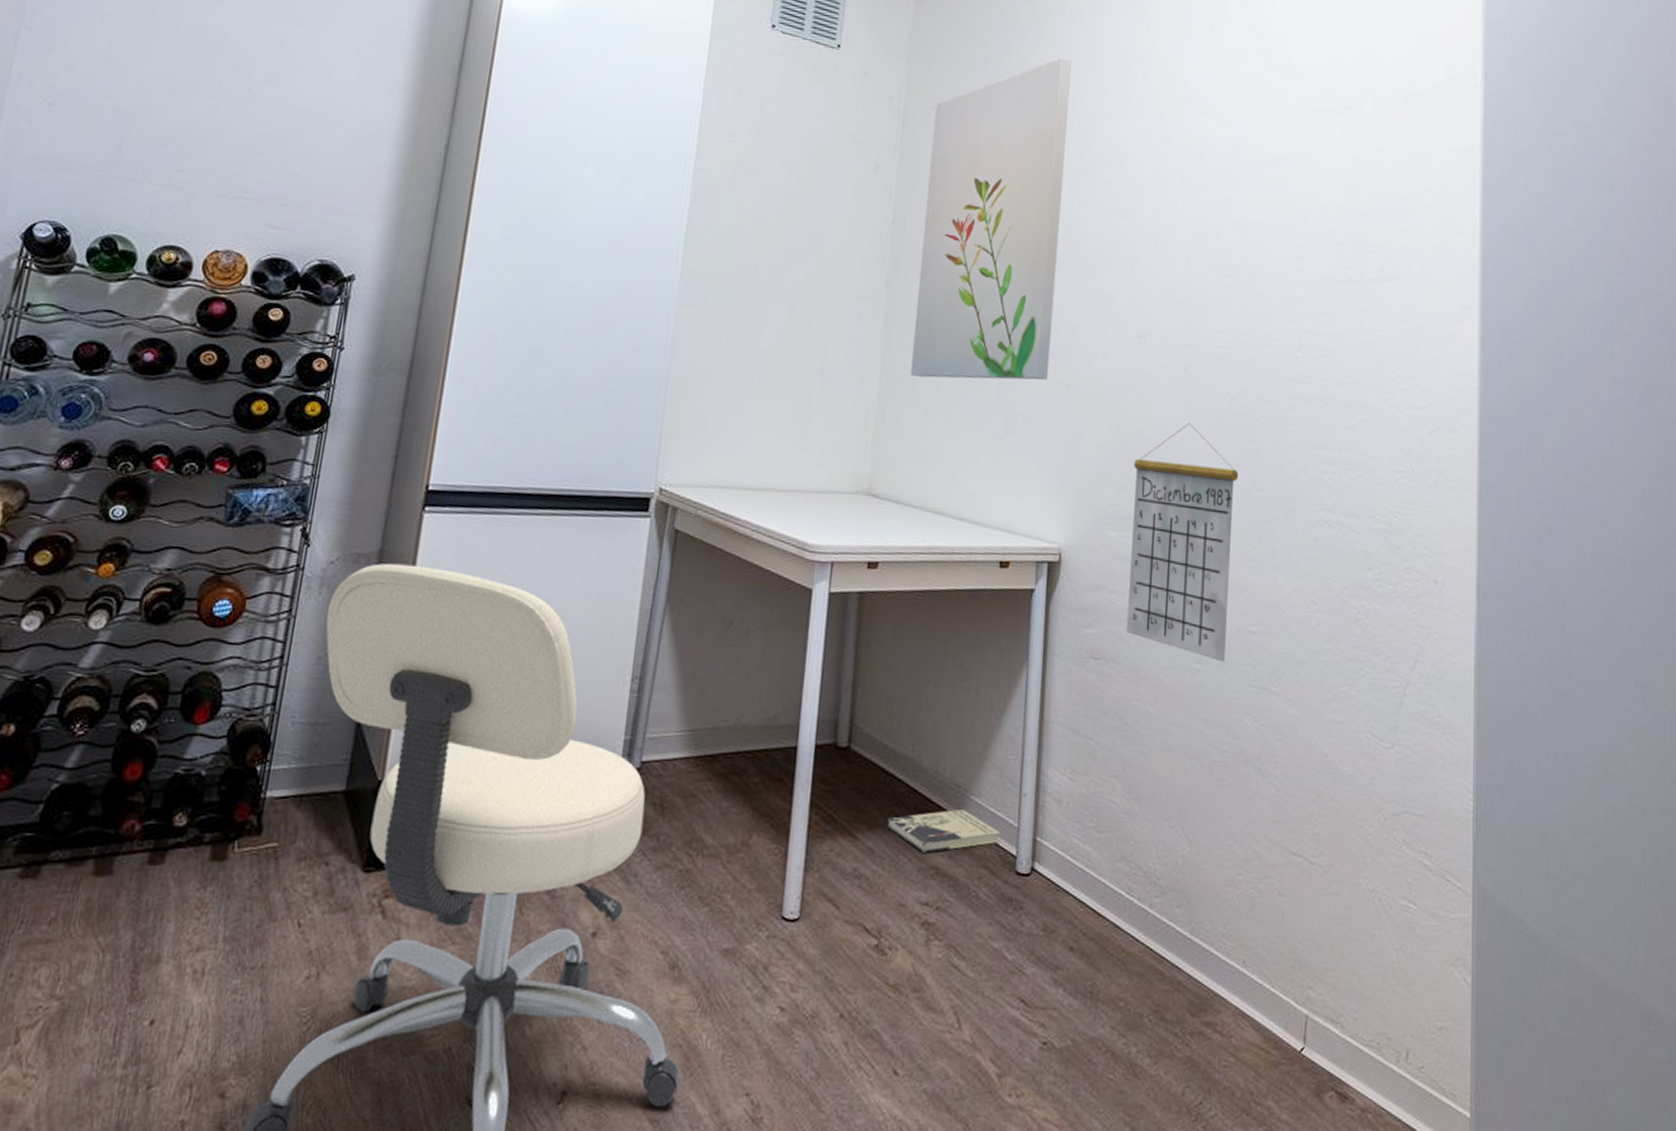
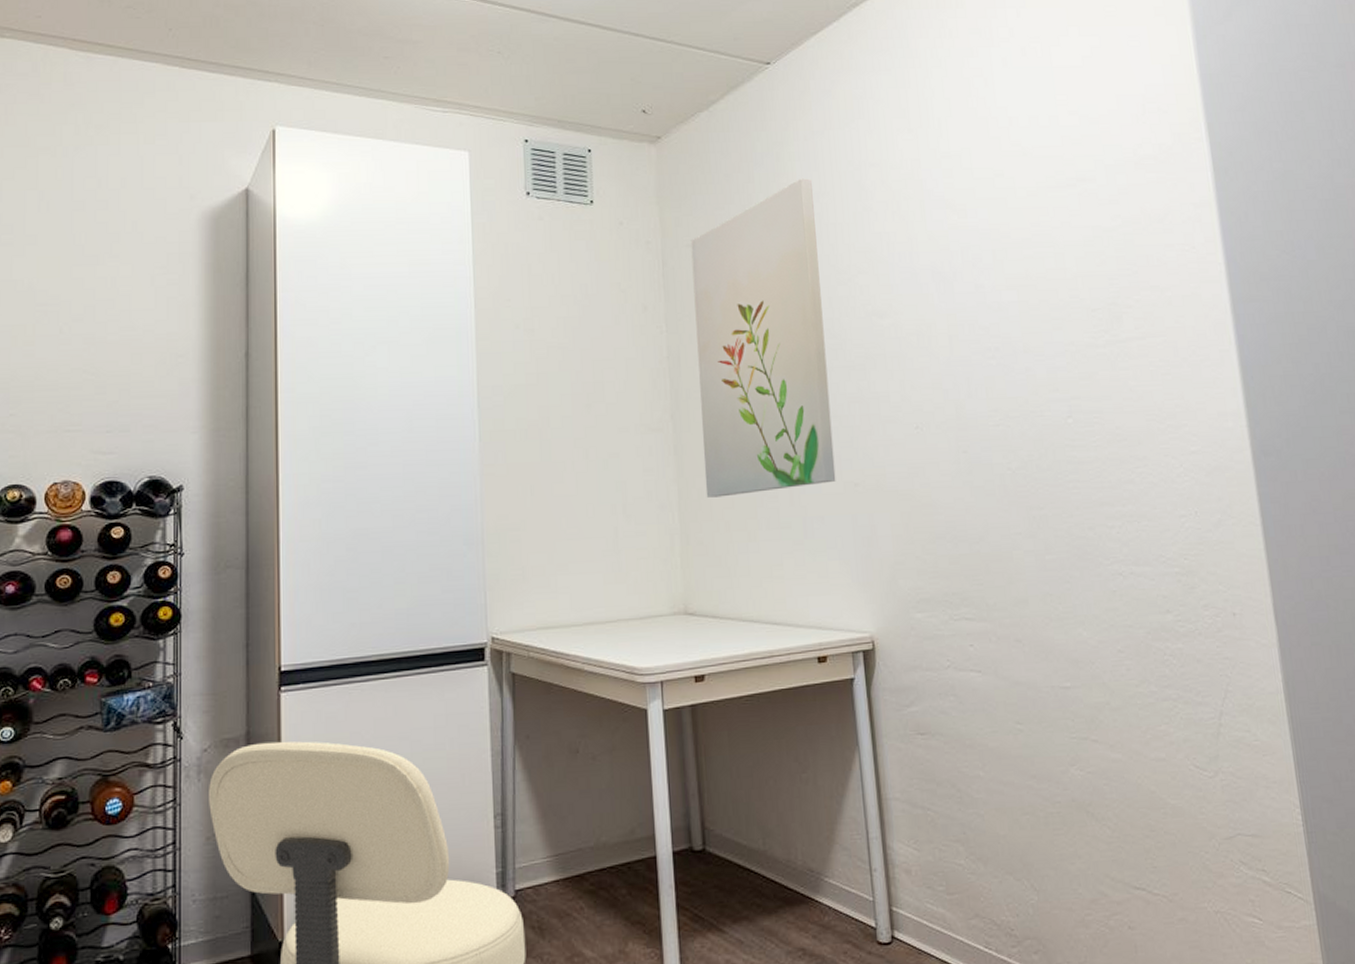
book: present [887,809,1000,853] -> none [751,892,858,937]
calendar: present [1125,423,1239,663] -> none [929,501,1044,720]

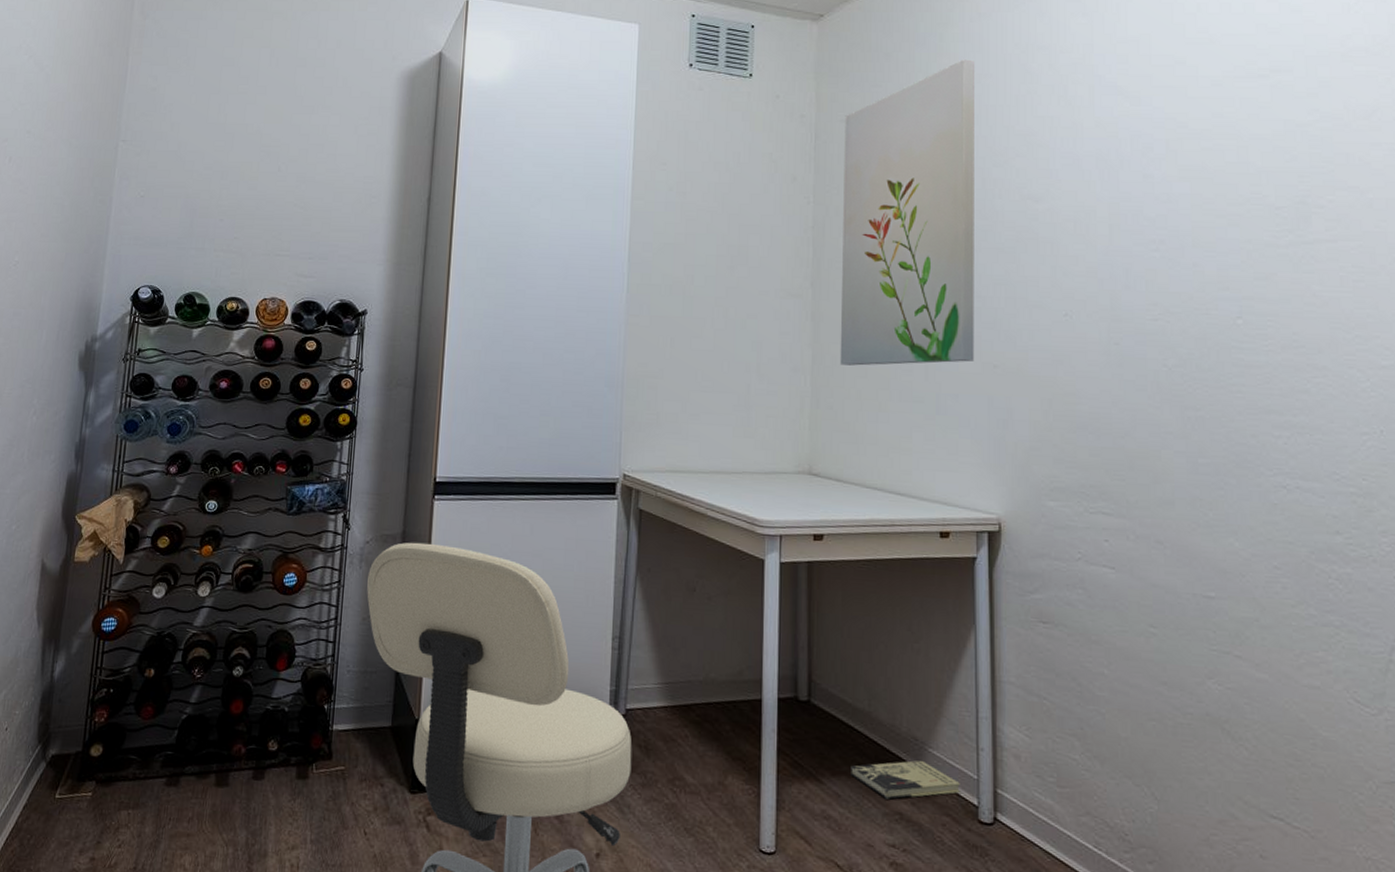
book: none [751,892,858,937] -> present [851,760,960,800]

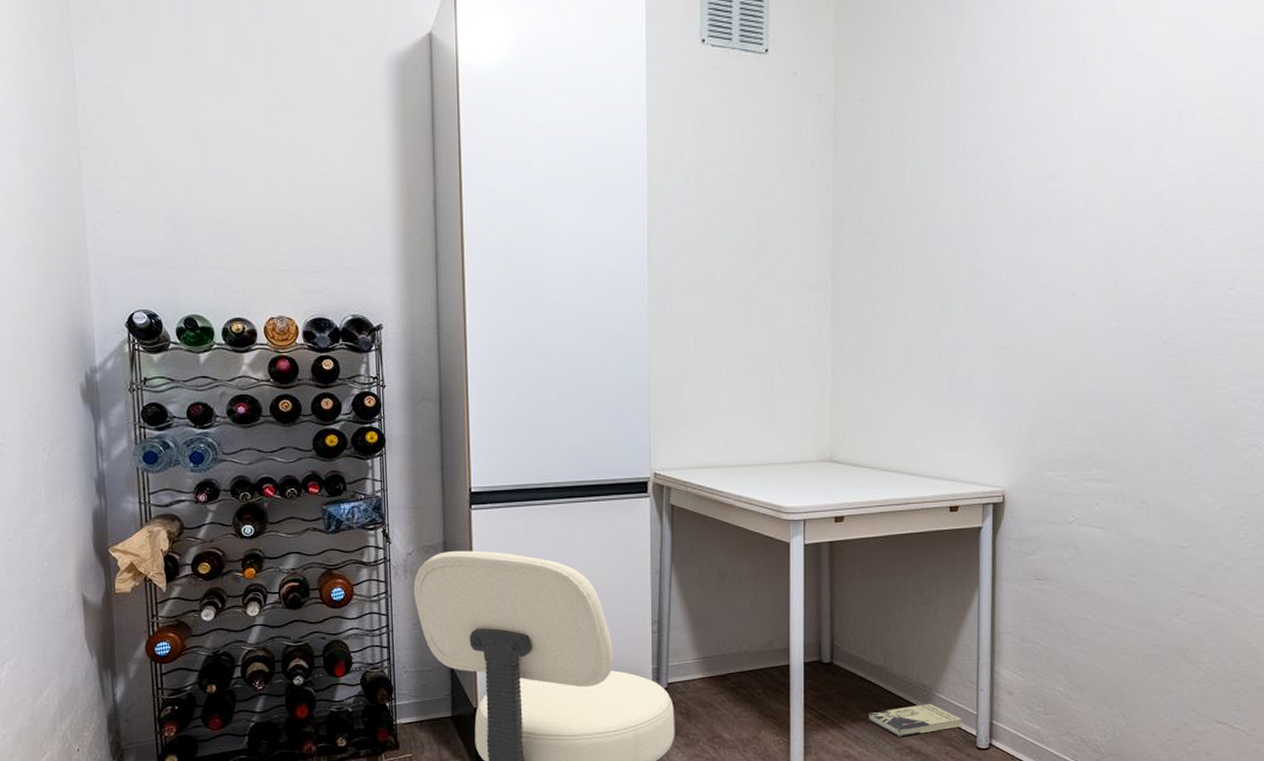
wall art: present [839,59,976,366] -> none [858,26,997,355]

